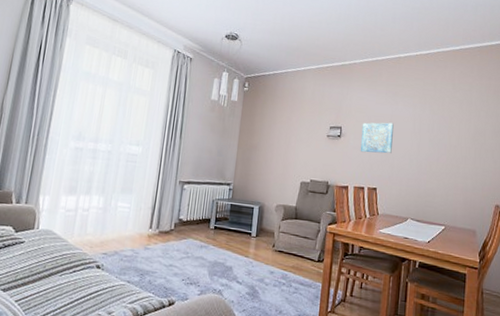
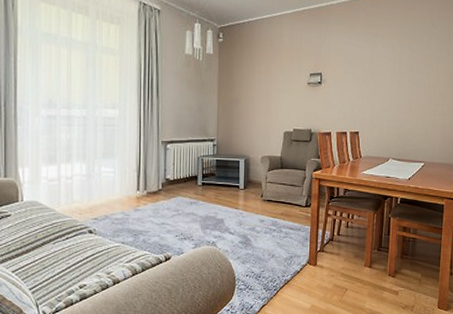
wall art: present [360,122,394,154] -> none [341,65,374,98]

